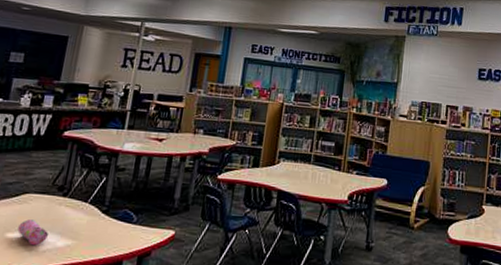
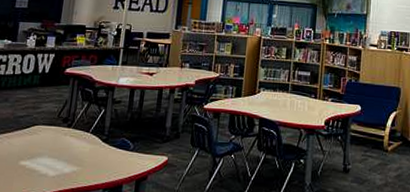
pencil case: present [17,219,49,246] -> none [30,149,57,172]

